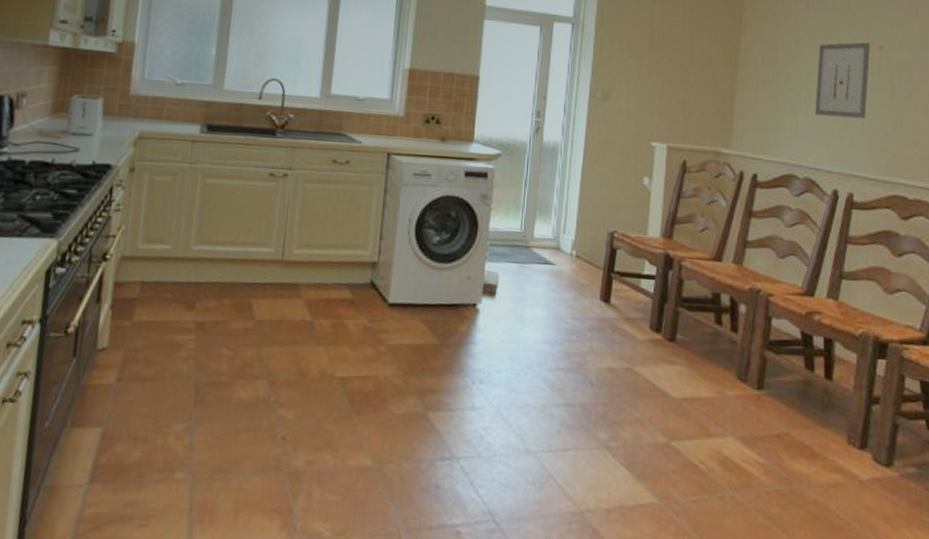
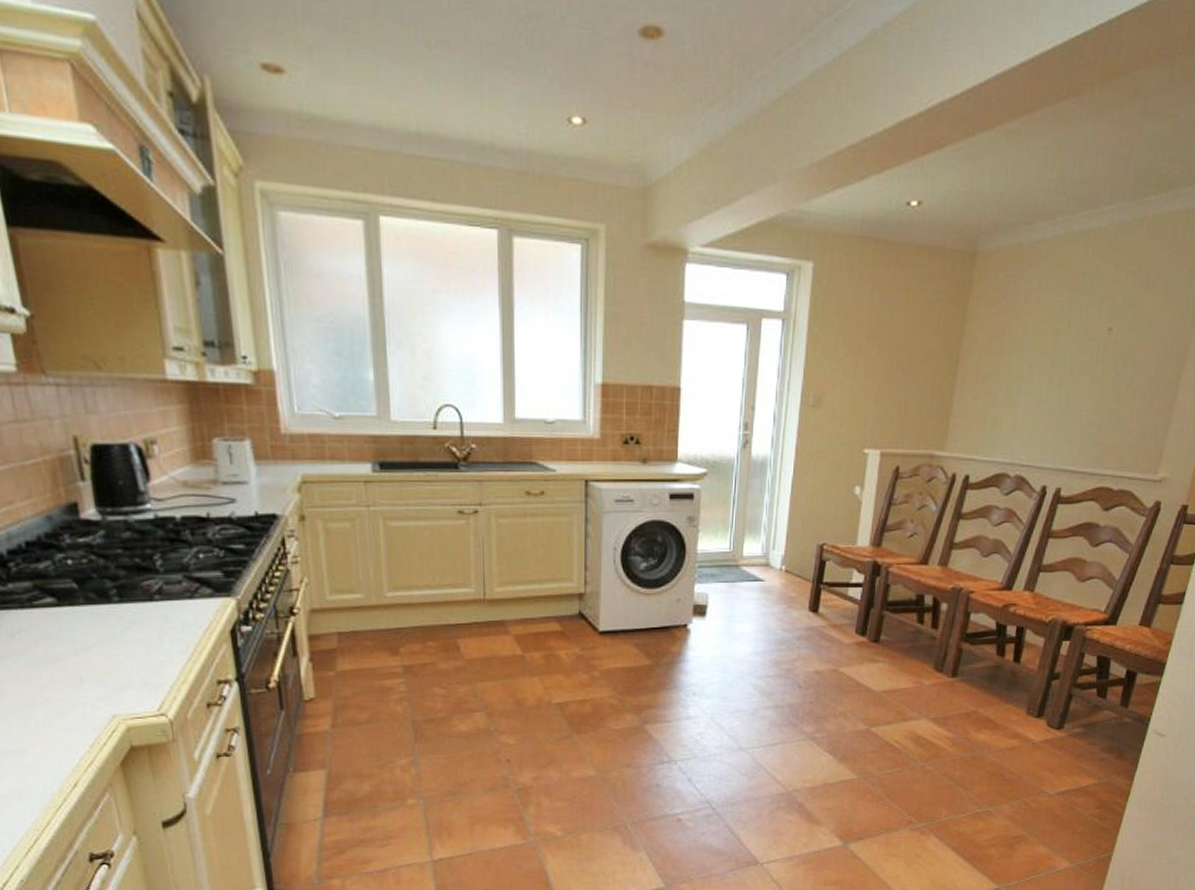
wall art: present [814,42,870,119] -> none [1033,324,1100,410]

